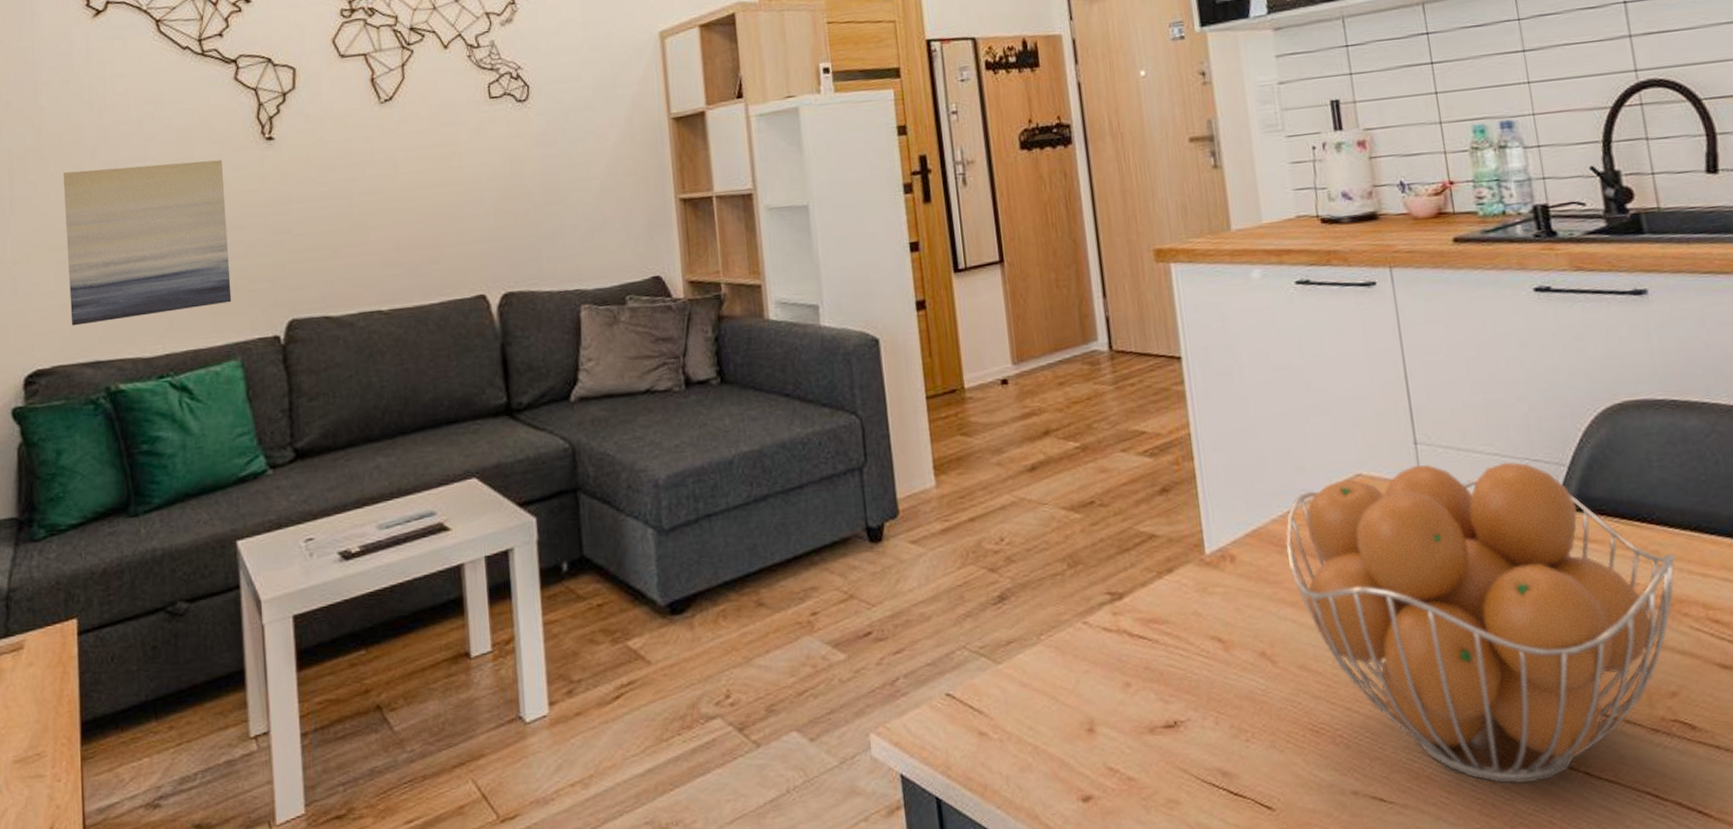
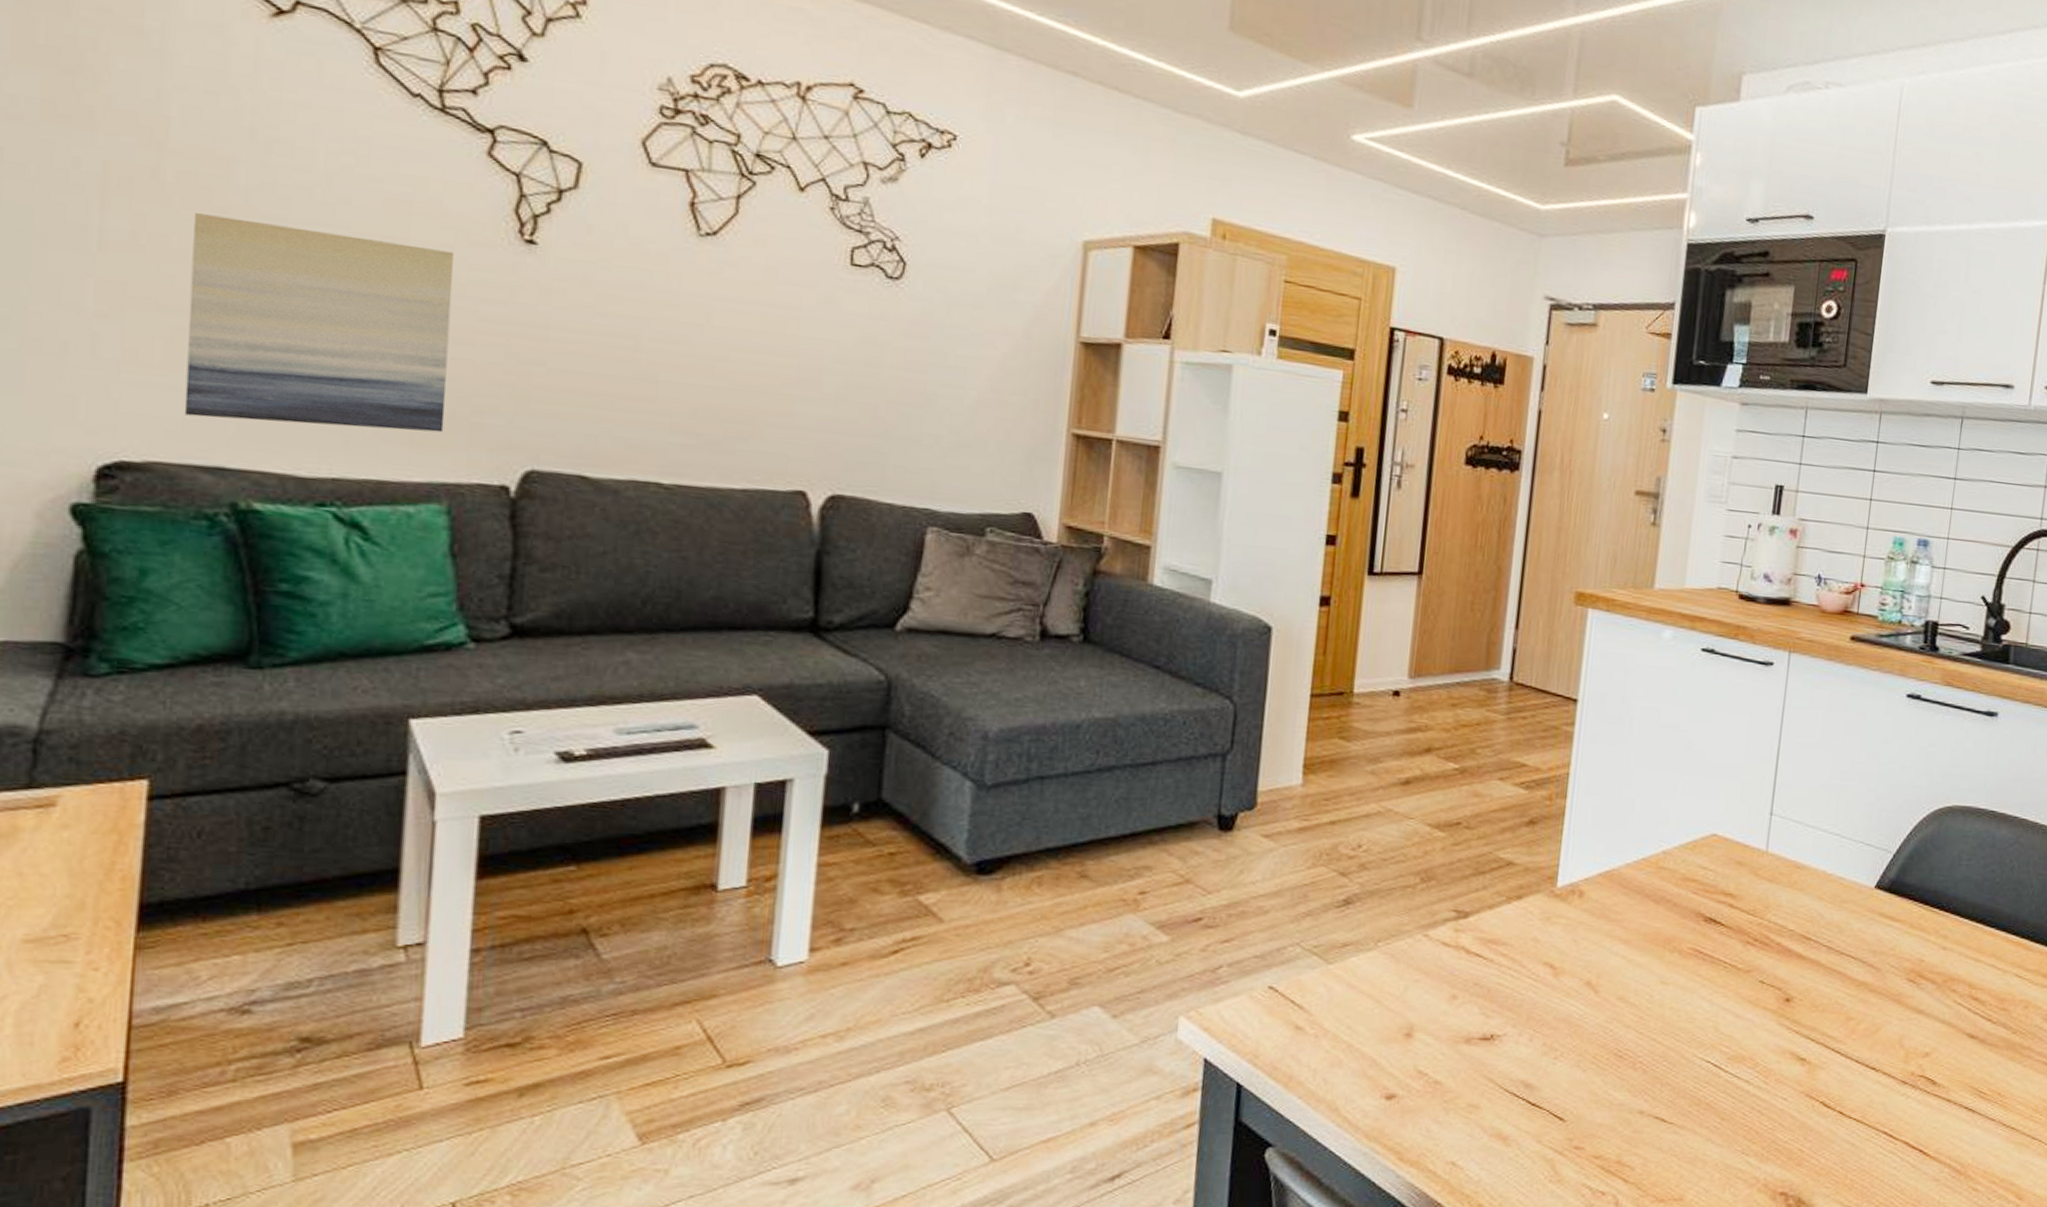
fruit basket: present [1285,462,1676,784] -> none [1631,834,1959,1117]

